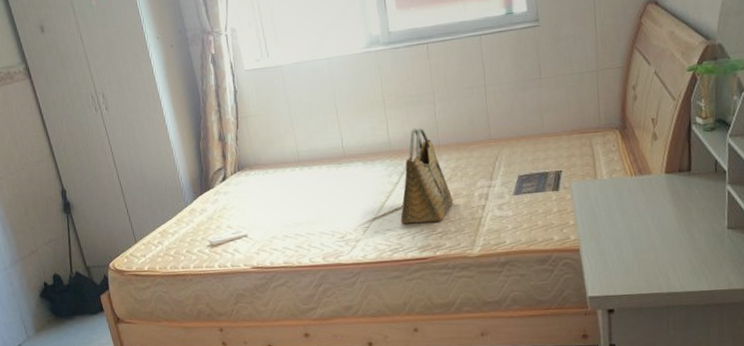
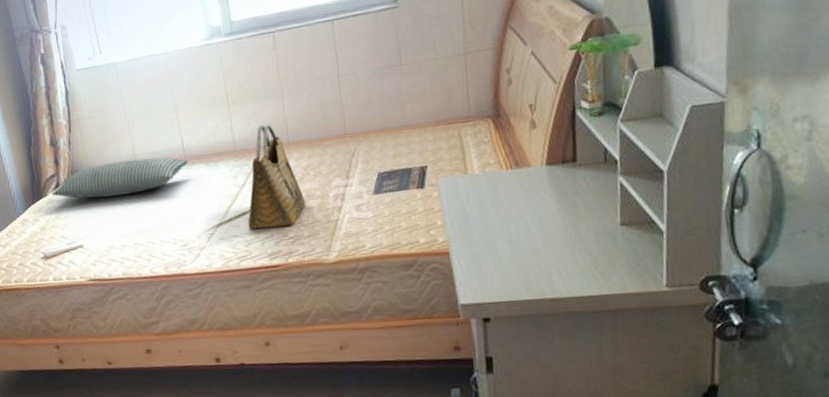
pillow: none [218,155,348,191] -> present [51,157,189,198]

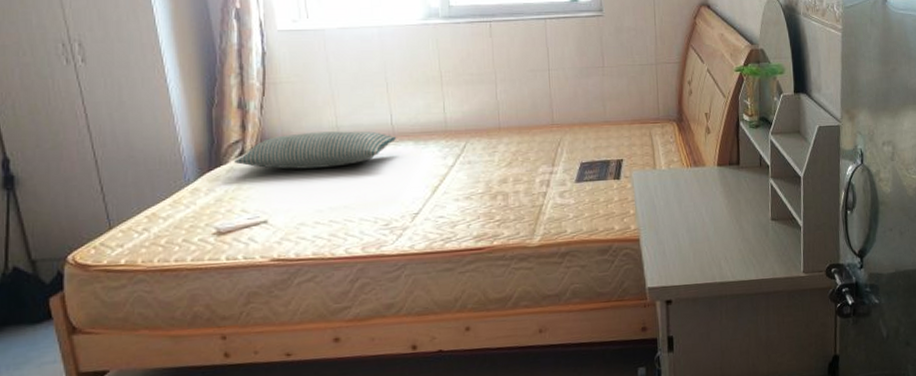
grocery bag: present [247,123,306,229] -> none [454,107,513,211]

